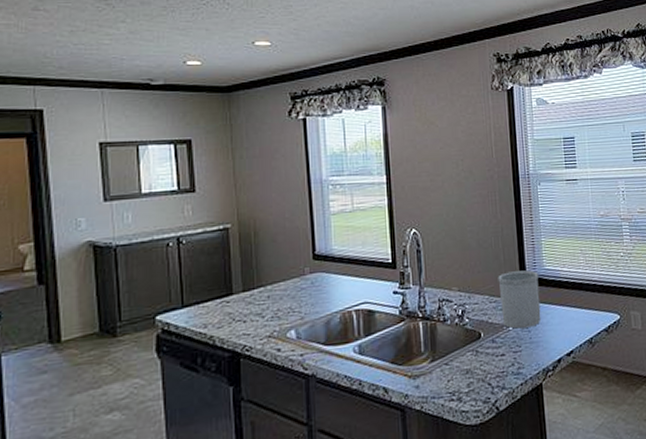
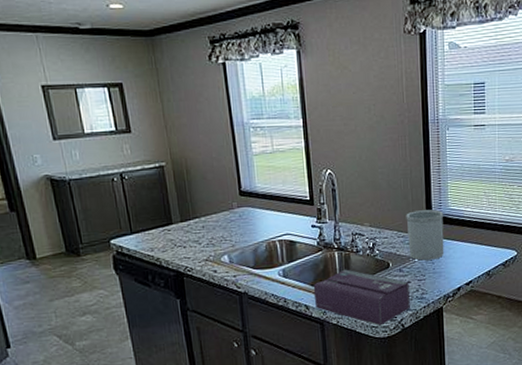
tissue box: none [393,341,505,410] -> present [313,269,410,326]

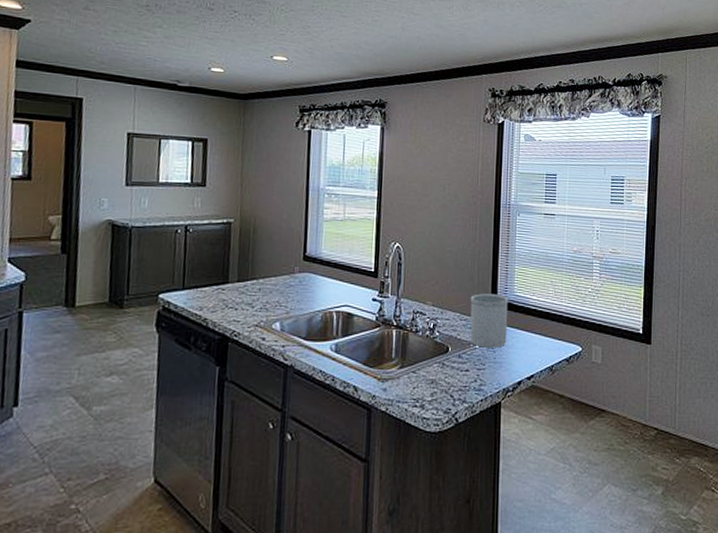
tissue box: present [313,269,410,326] -> none [364,349,467,418]

